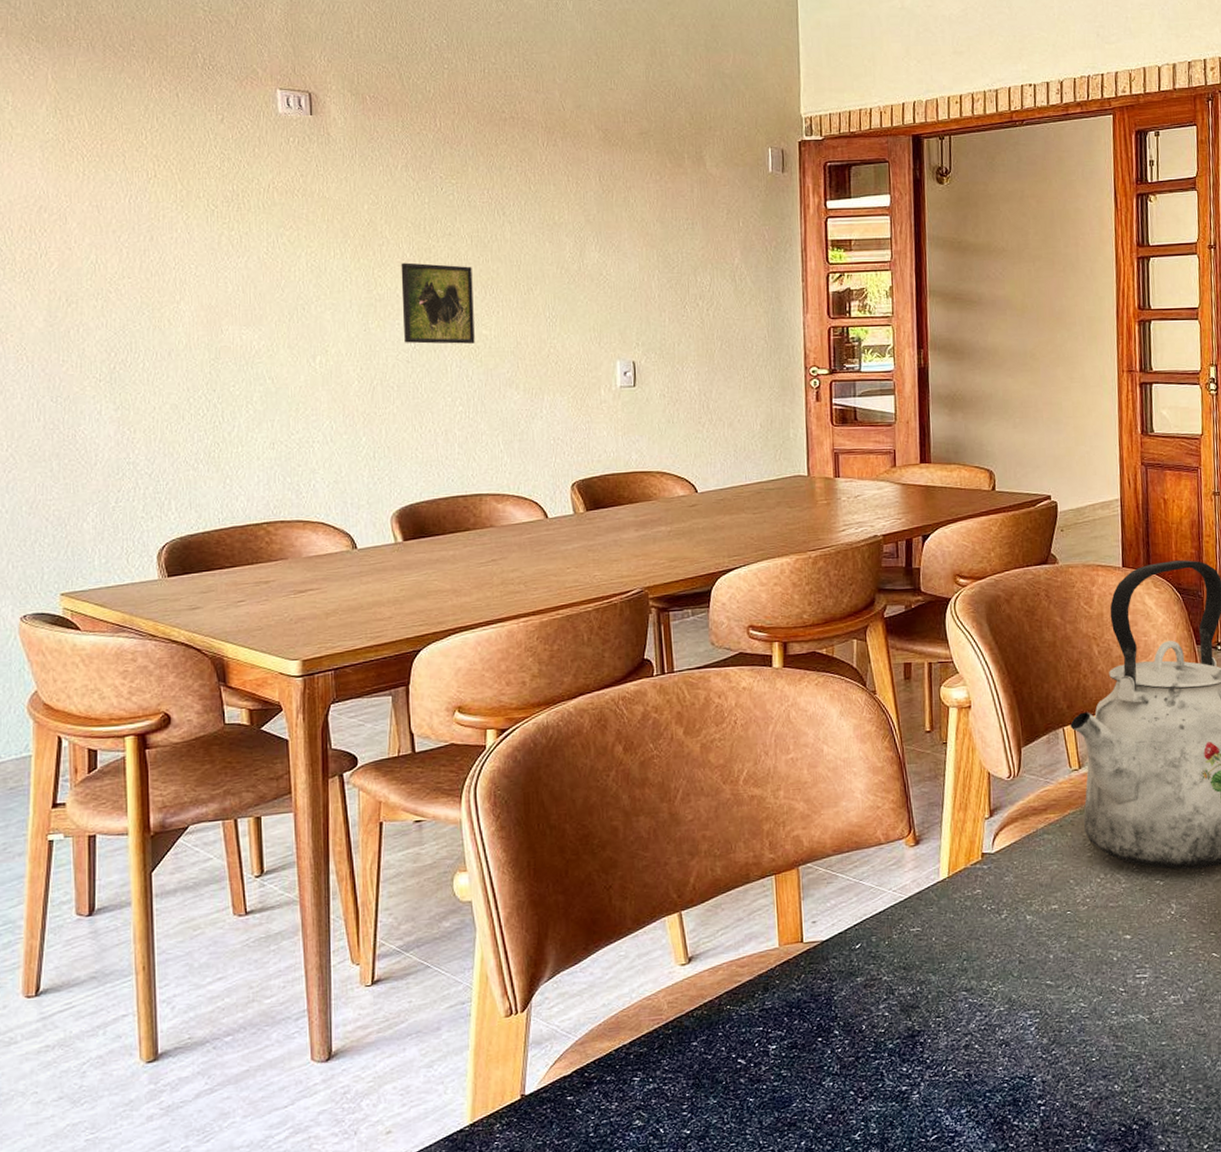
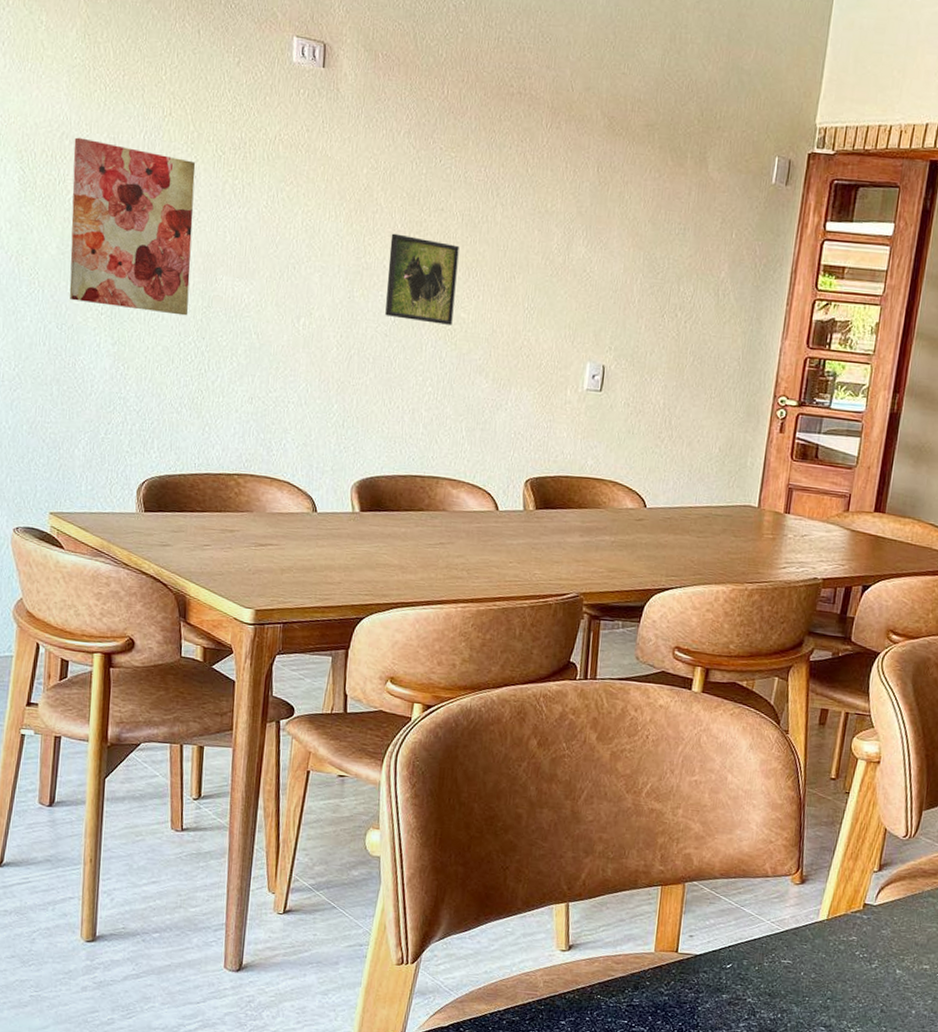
wall art: none [54,209,195,372] -> present [69,137,196,316]

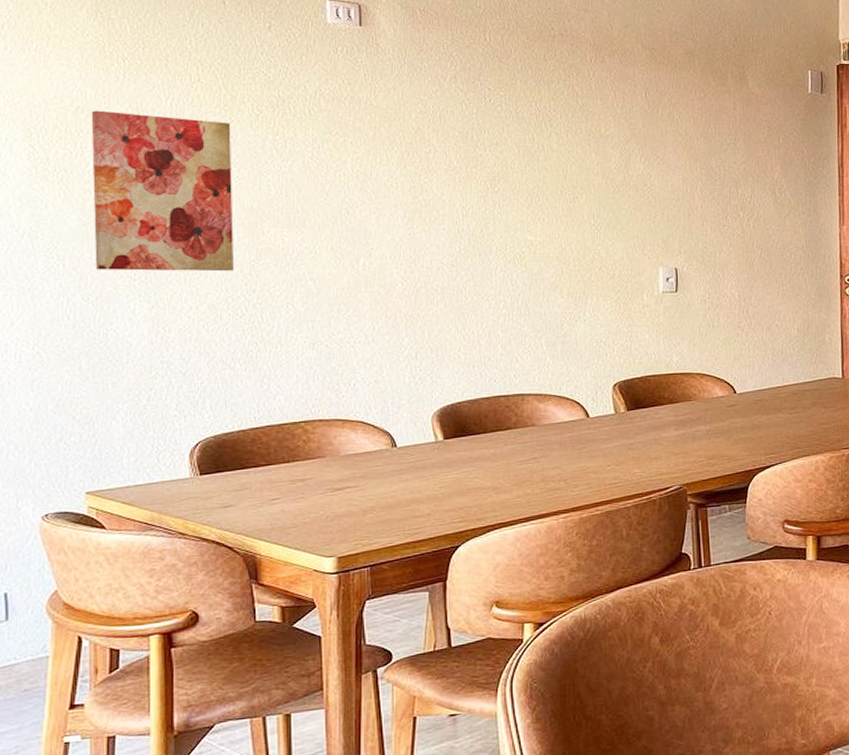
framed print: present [385,233,459,325] -> none [447,170,520,249]

